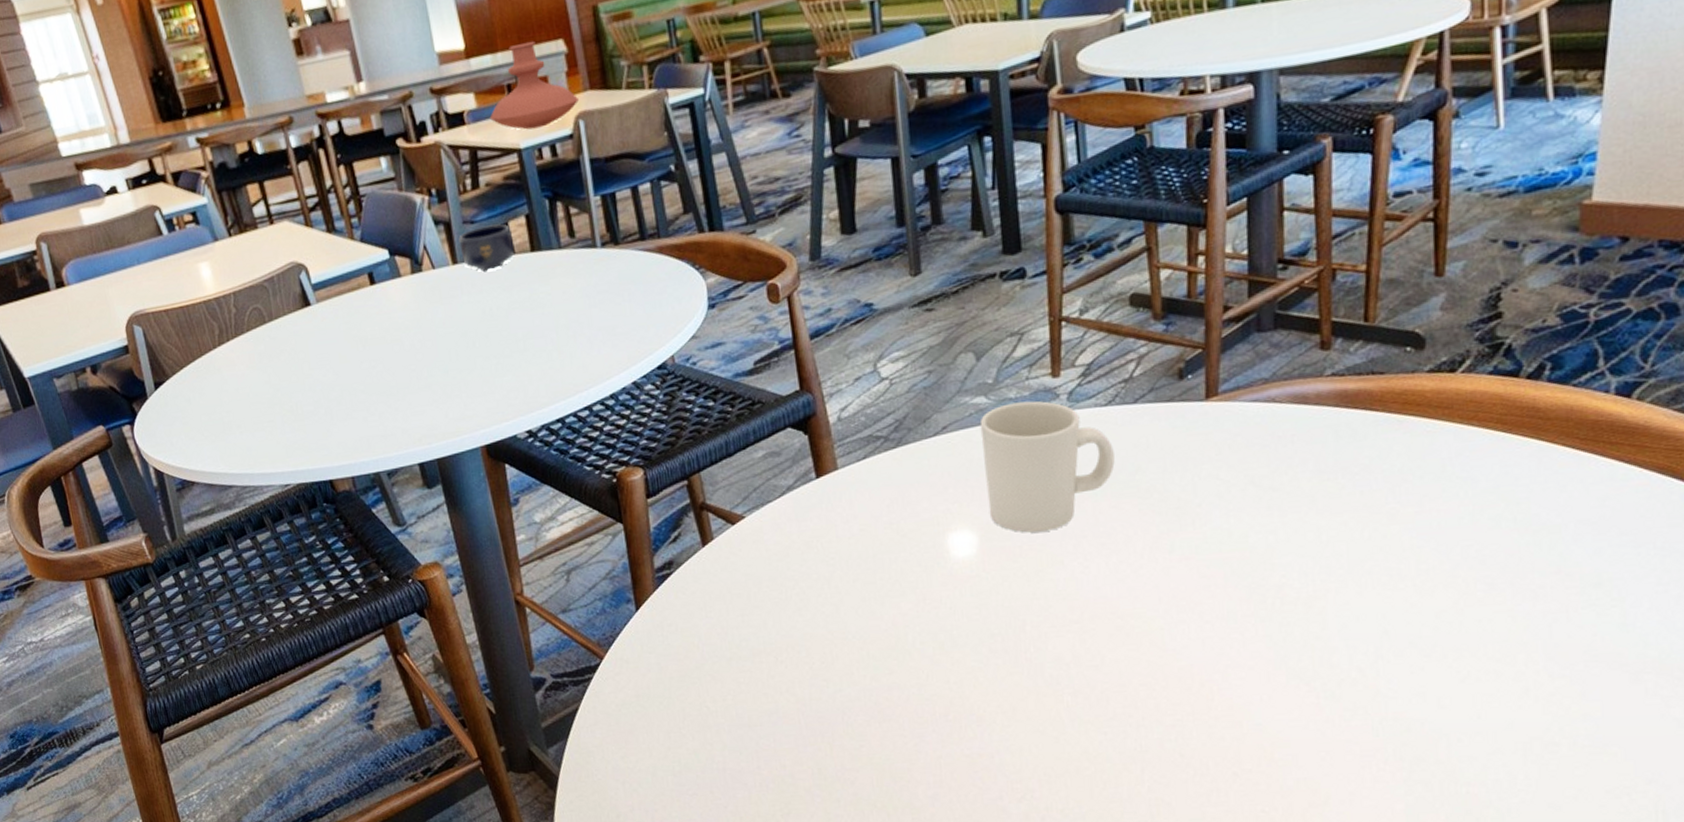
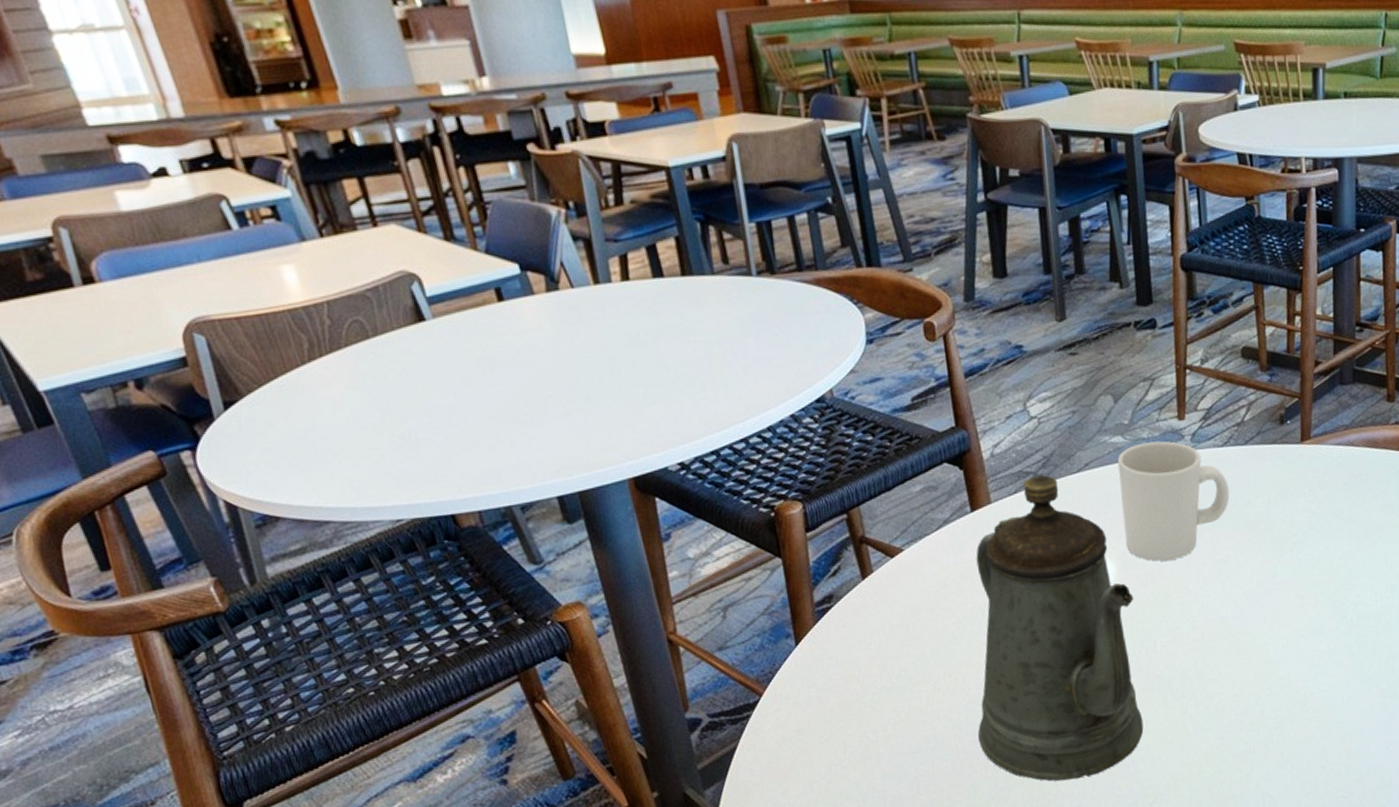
mug: present [459,224,515,270] -> none [600,244,664,292]
vase: present [489,40,580,130] -> none [634,54,733,148]
coffee pot: none [821,438,1010,767] -> present [976,474,1144,781]

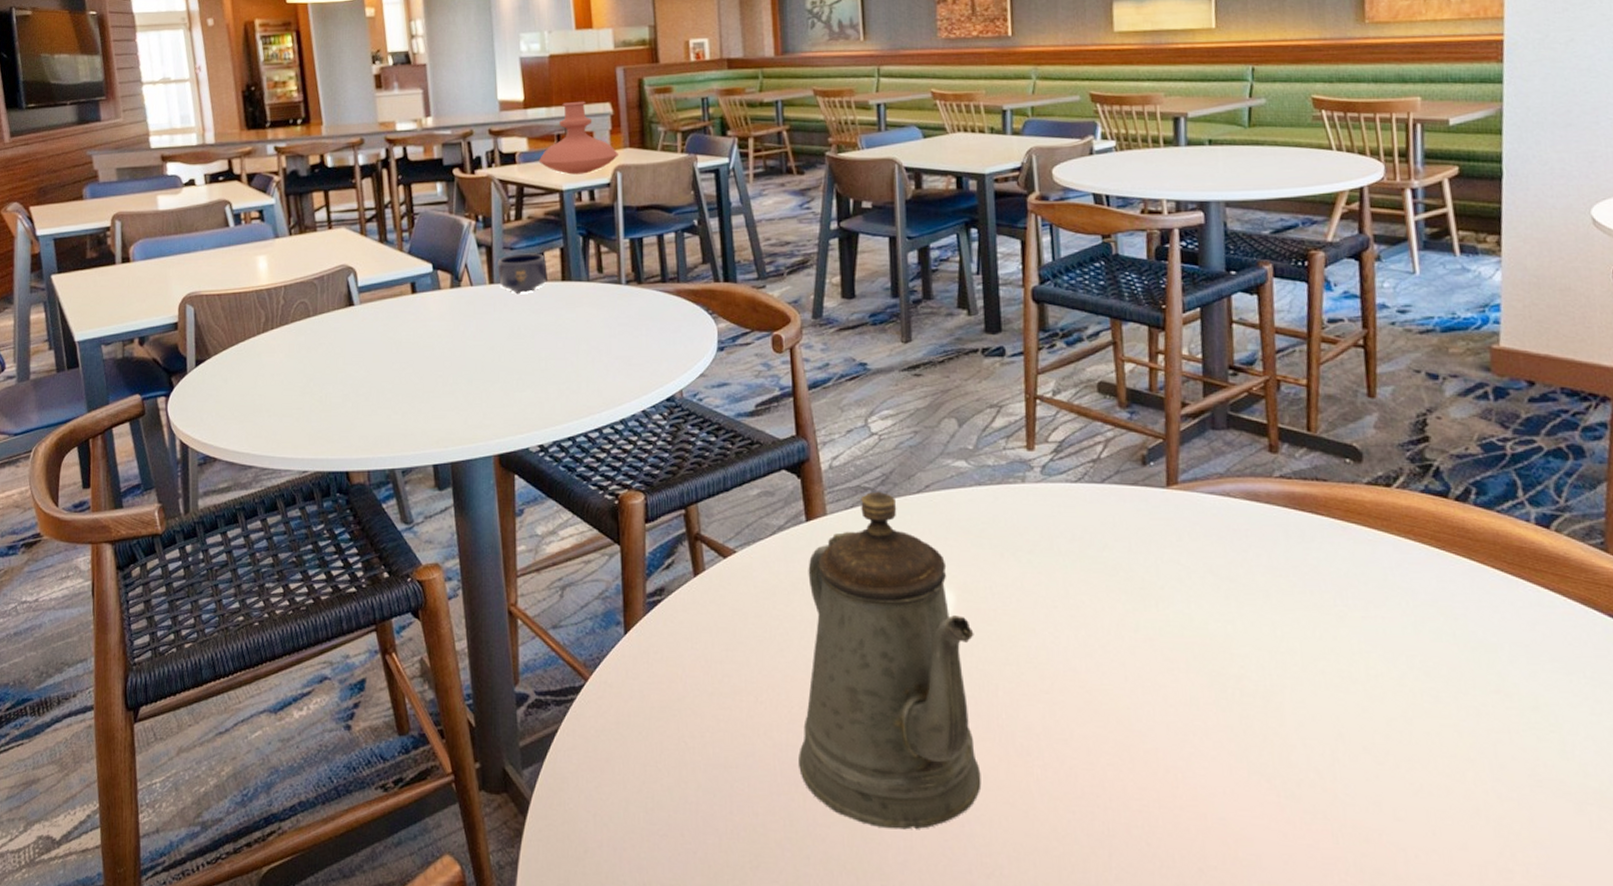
mug: none [600,244,664,292] -> present [498,253,547,292]
vase: none [634,54,733,148] -> present [538,101,620,175]
mug: present [1117,441,1229,562] -> none [960,470,1084,597]

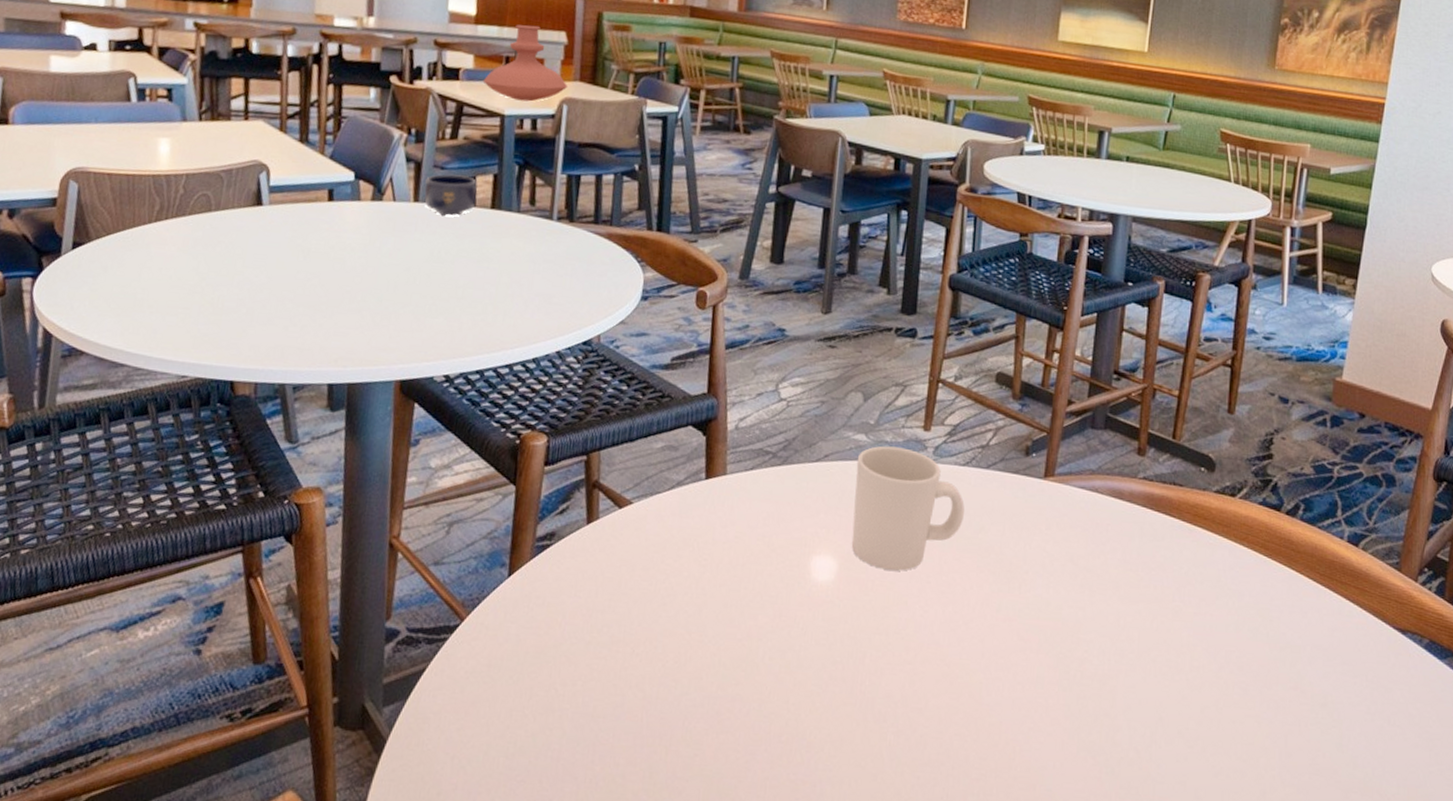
coffee pot: present [799,491,982,830] -> none [666,456,851,787]
mug: none [960,470,1084,597] -> present [851,445,965,571]

